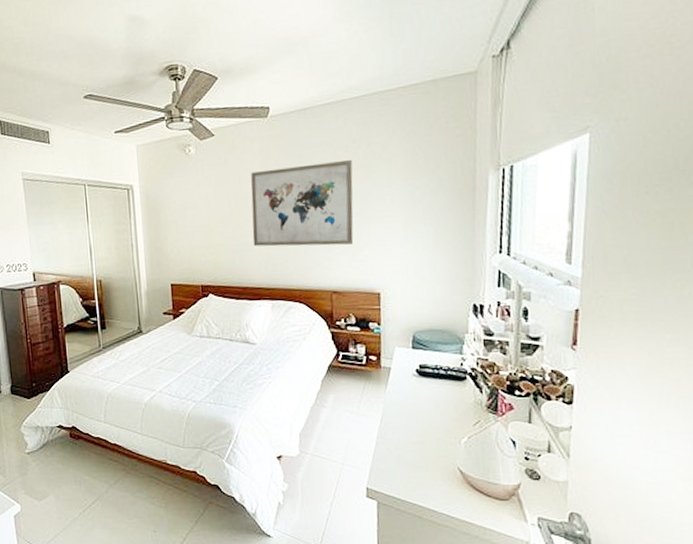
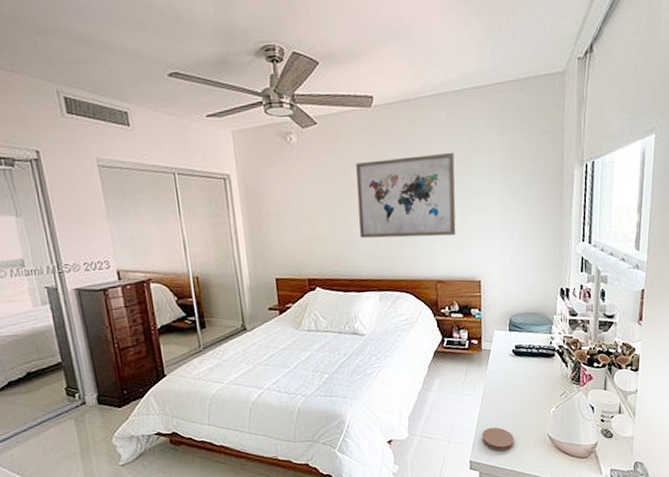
coaster: none [380,453,418,481] -> present [481,427,514,452]

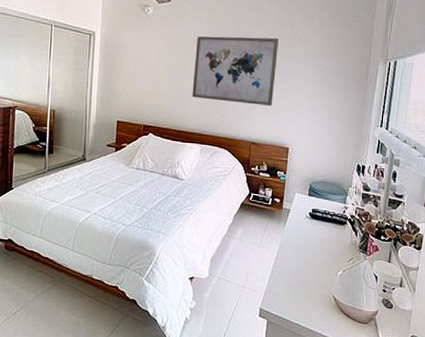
coaster: present [481,427,514,452] -> none [273,280,302,305]

